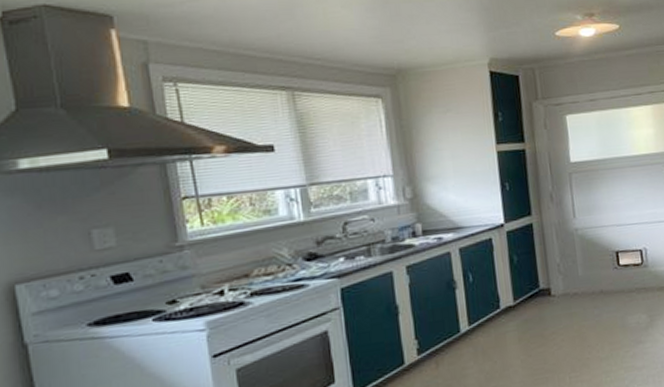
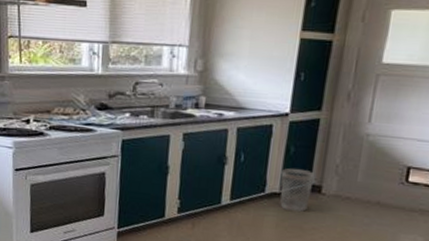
wastebasket: none [510,275,543,321] -> present [280,168,315,212]

